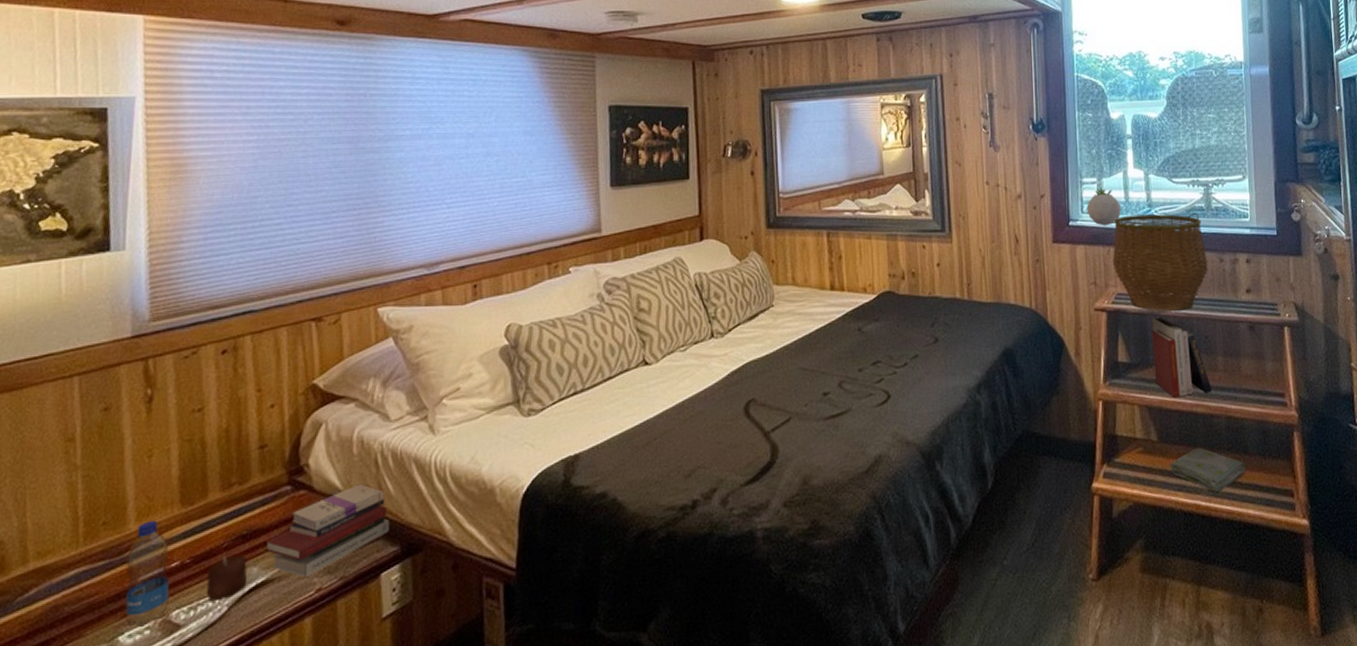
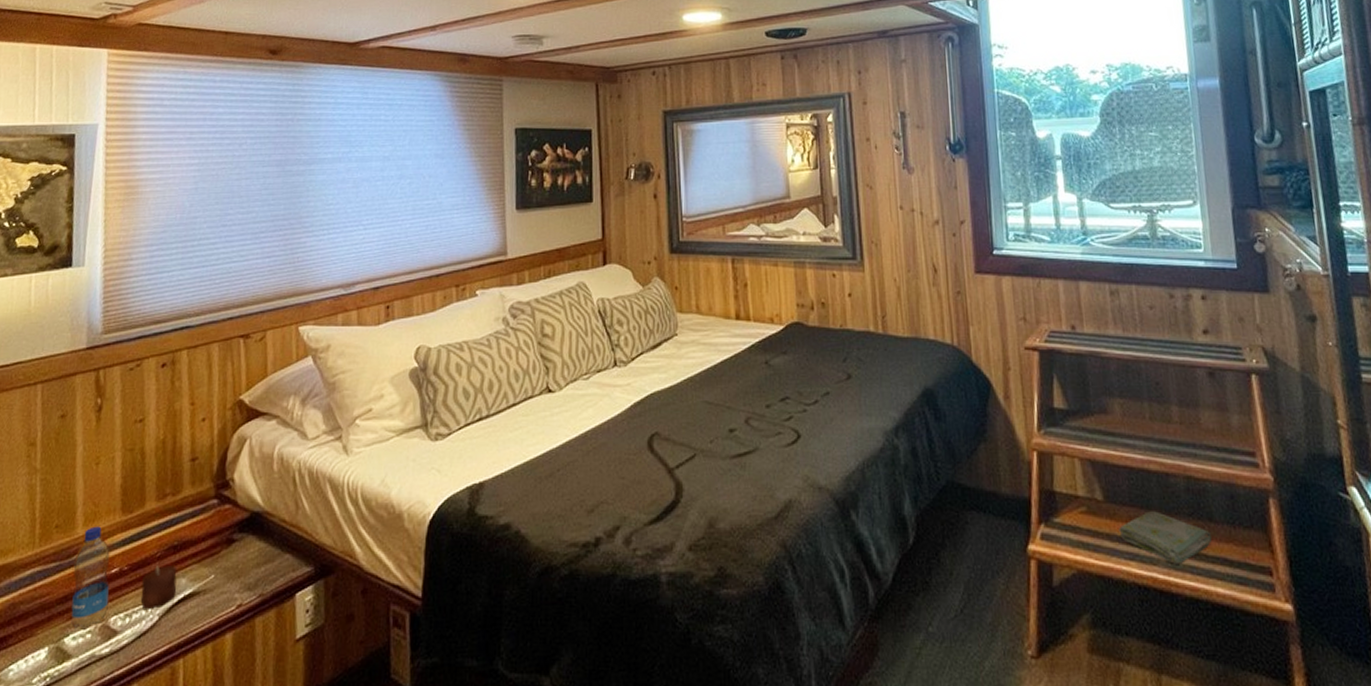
books: present [264,484,390,577] -> none [192,501,305,591]
succulent plant: present [1086,187,1122,226] -> none [1012,213,1053,256]
basket: present [1112,213,1208,312] -> none [1043,243,1156,353]
books: present [1151,316,1212,398] -> none [1092,358,1167,452]

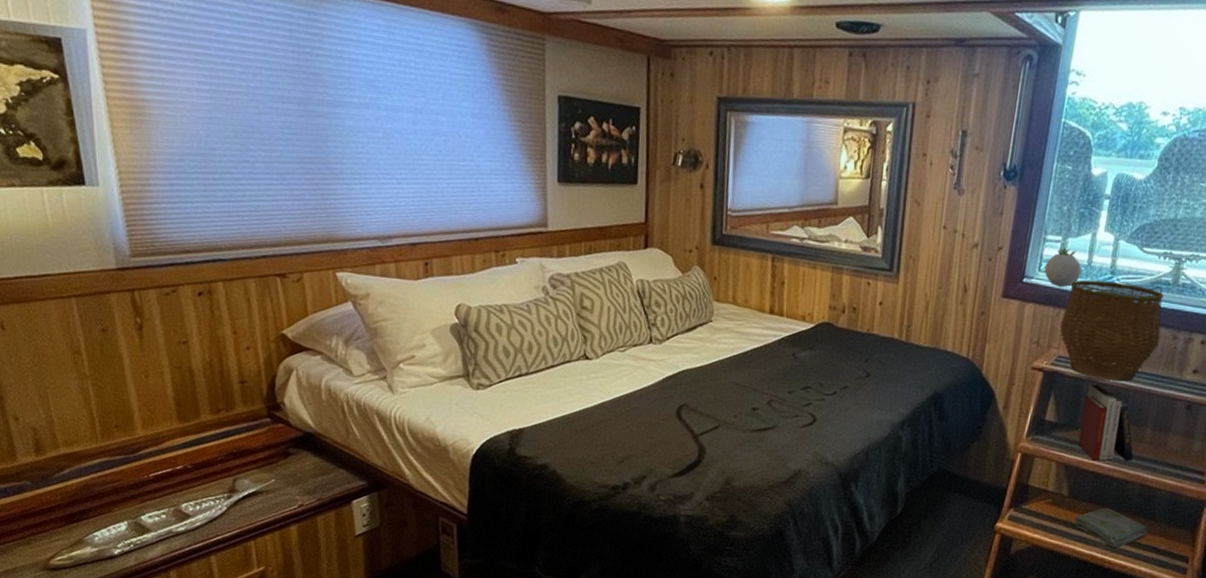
bottle: present [71,526,110,630] -> none [139,429,178,512]
candle: present [141,566,177,611] -> none [207,467,241,502]
succulent plant: none [1012,213,1053,256] -> present [1044,246,1082,288]
basket: none [1043,243,1156,353] -> present [1060,279,1164,382]
books: none [1092,358,1167,452] -> present [1078,383,1134,461]

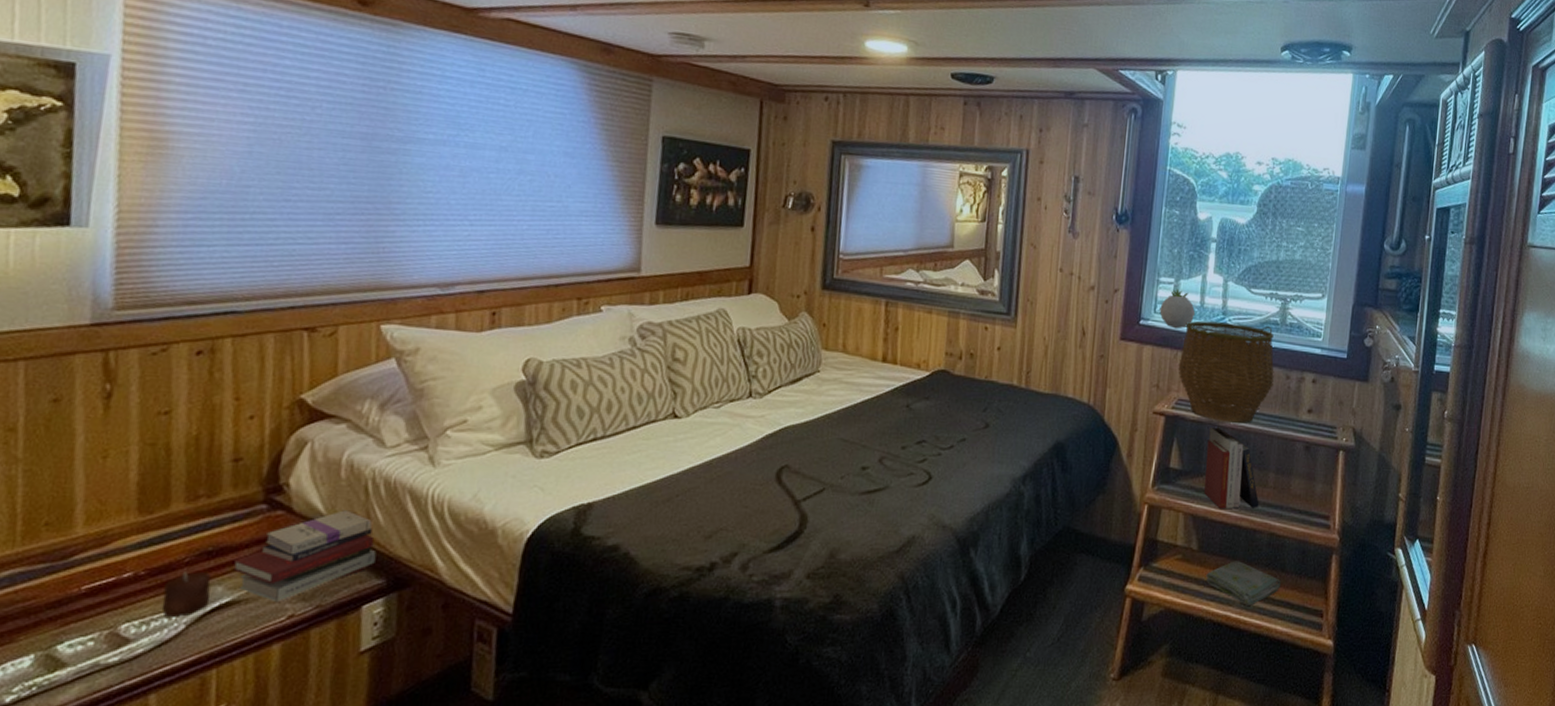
candle: none [207,467,241,502] -> present [162,572,211,619]
books: none [252,425,357,494] -> present [232,510,377,602]

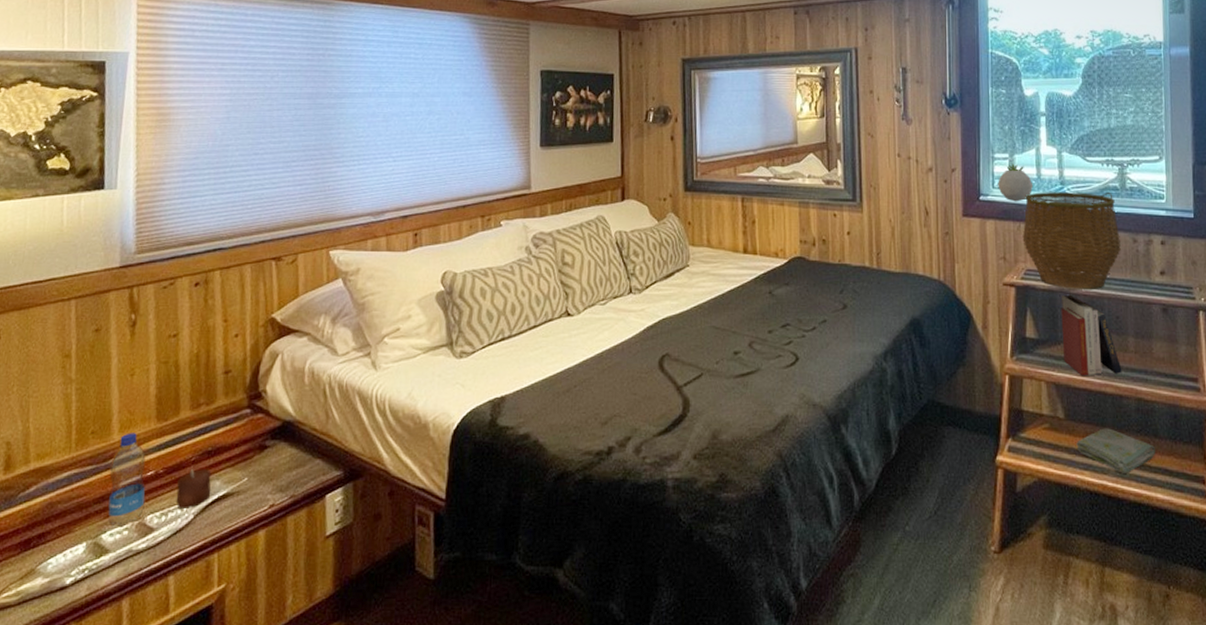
bottle: none [66,526,122,637] -> present [108,433,146,527]
books: present [232,510,377,602] -> none [226,411,335,493]

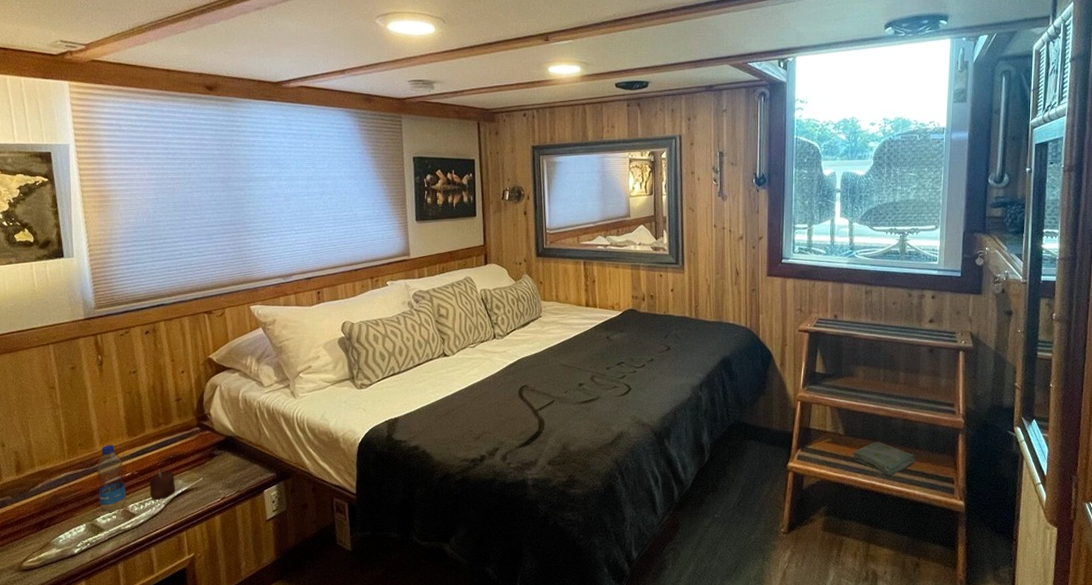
succulent plant: present [998,163,1034,202] -> none [797,232,828,264]
basket: present [1022,192,1121,290] -> none [816,256,898,335]
books: present [1061,294,1122,376] -> none [845,338,893,402]

